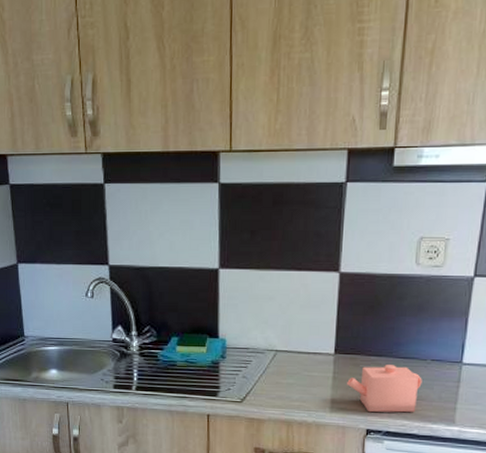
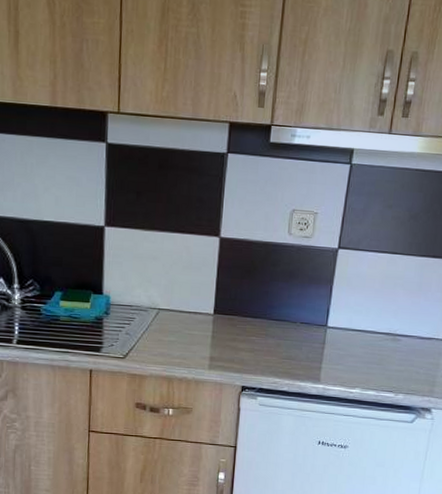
teapot: present [347,365,422,413] -> none [225,326,292,371]

